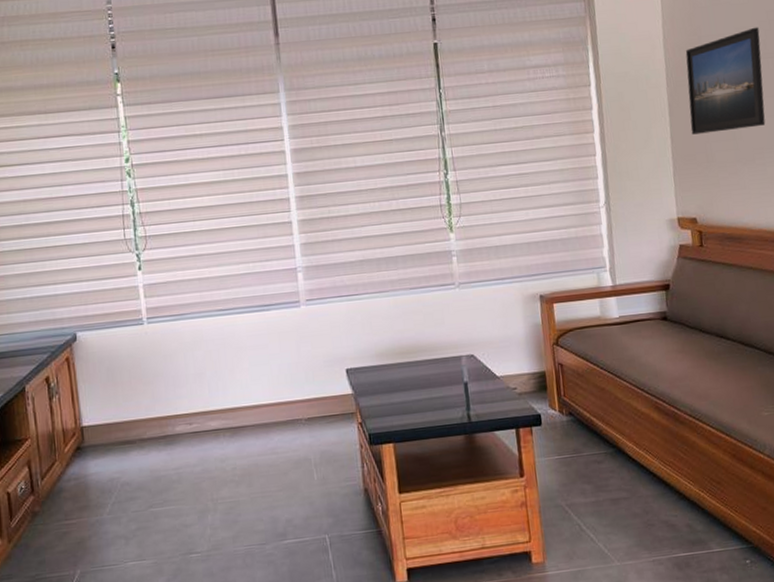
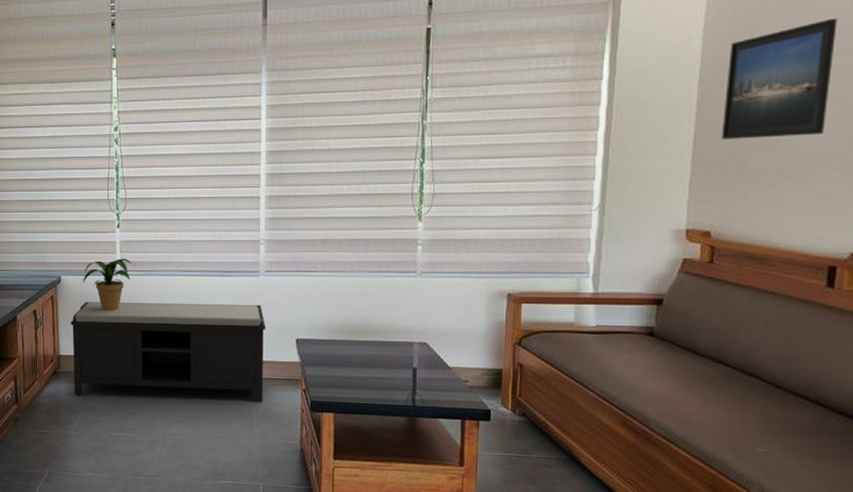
bench: none [92,337,319,471] -> present [70,302,266,403]
potted plant: none [103,303,164,367] -> present [83,258,135,311]

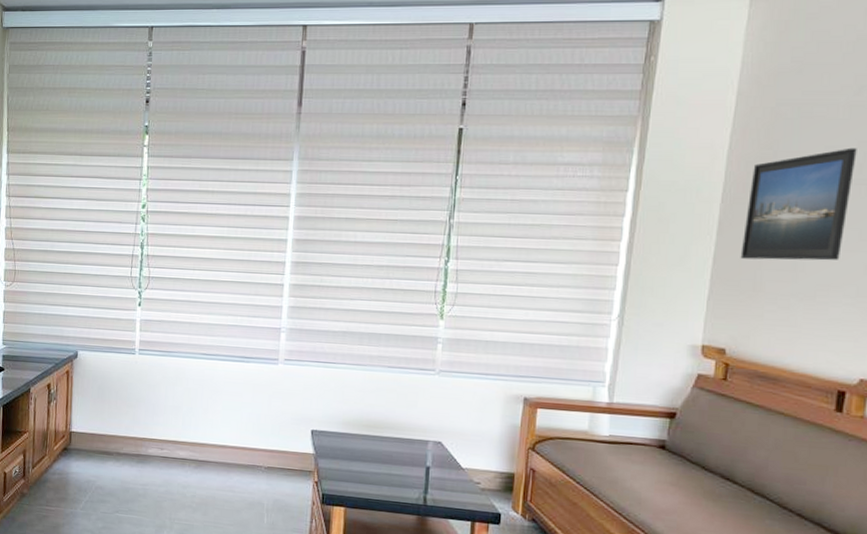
bench: present [70,302,266,403] -> none [83,379,282,493]
potted plant: present [83,258,135,311] -> none [100,337,154,390]

